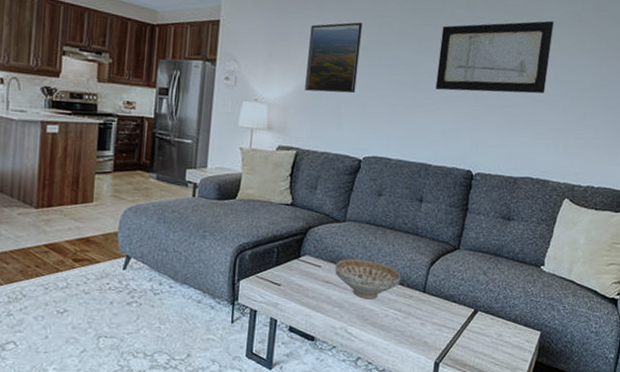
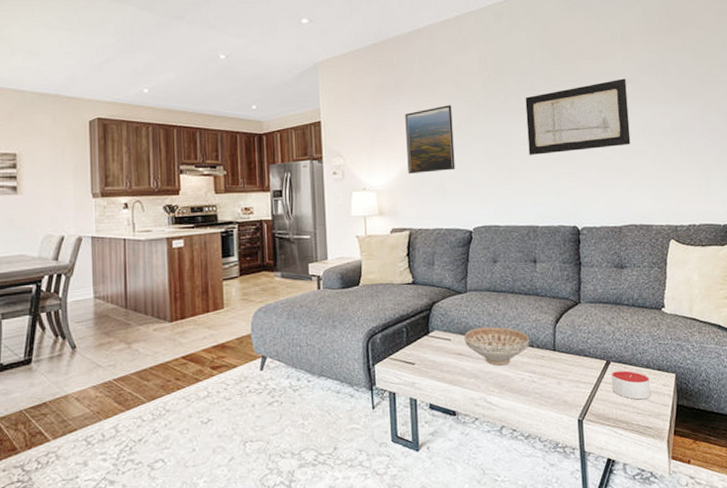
candle: none [474,319,515,352] -> present [611,368,651,400]

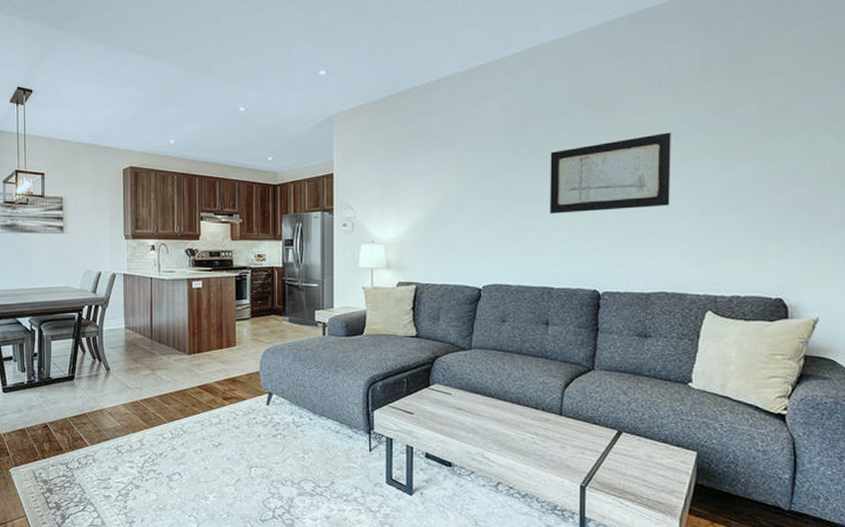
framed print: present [405,105,455,174] -> none [418,159,469,228]
decorative bowl: present [464,327,530,366] -> none [466,385,535,424]
candle: present [611,368,651,400] -> none [622,440,667,474]

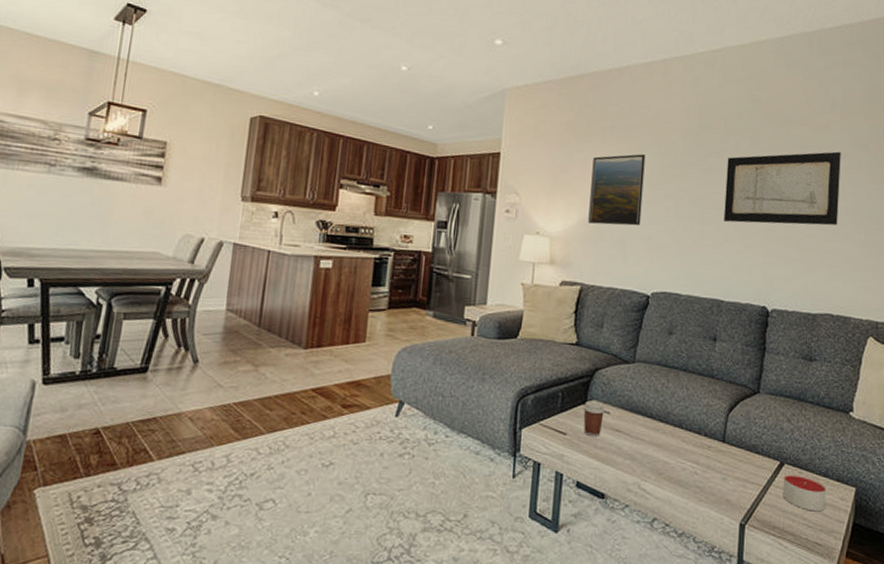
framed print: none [418,159,469,228] -> present [588,154,646,226]
coffee cup: none [426,384,447,414] -> present [582,400,606,436]
candle: none [622,440,667,474] -> present [782,473,827,512]

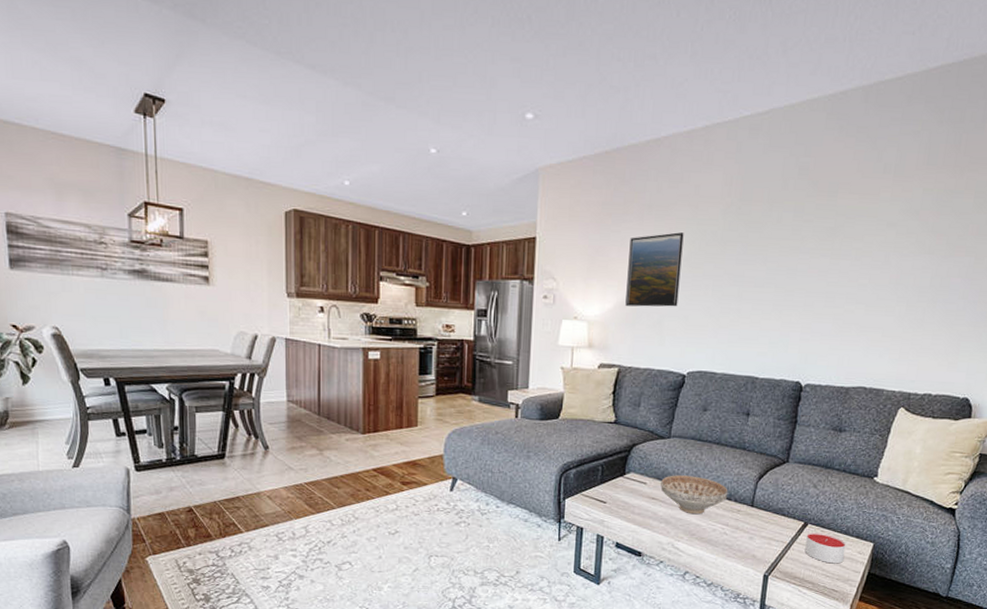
coffee cup: present [582,400,606,436] -> none [621,473,642,504]
decorative bowl: none [625,404,698,450] -> present [660,475,728,515]
wall art: present [723,151,841,226] -> none [762,220,890,300]

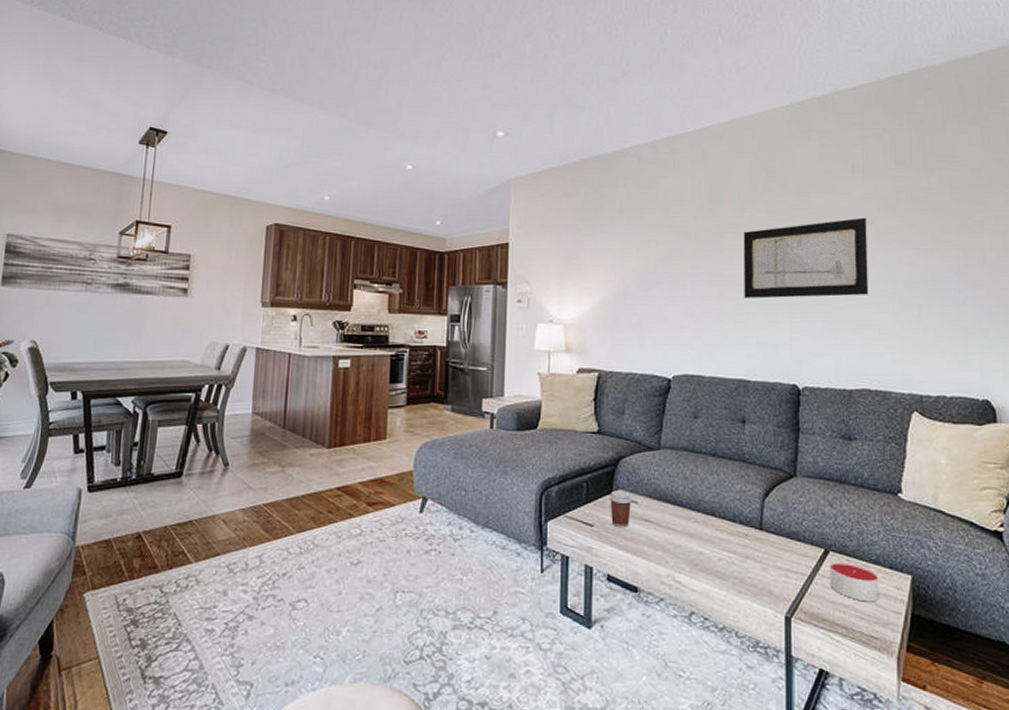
coffee cup: none [621,473,642,504] -> present [609,490,633,527]
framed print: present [625,232,684,307] -> none [602,235,657,309]
decorative bowl: present [660,475,728,515] -> none [654,492,732,540]
wall art: none [762,220,890,300] -> present [743,217,869,299]

